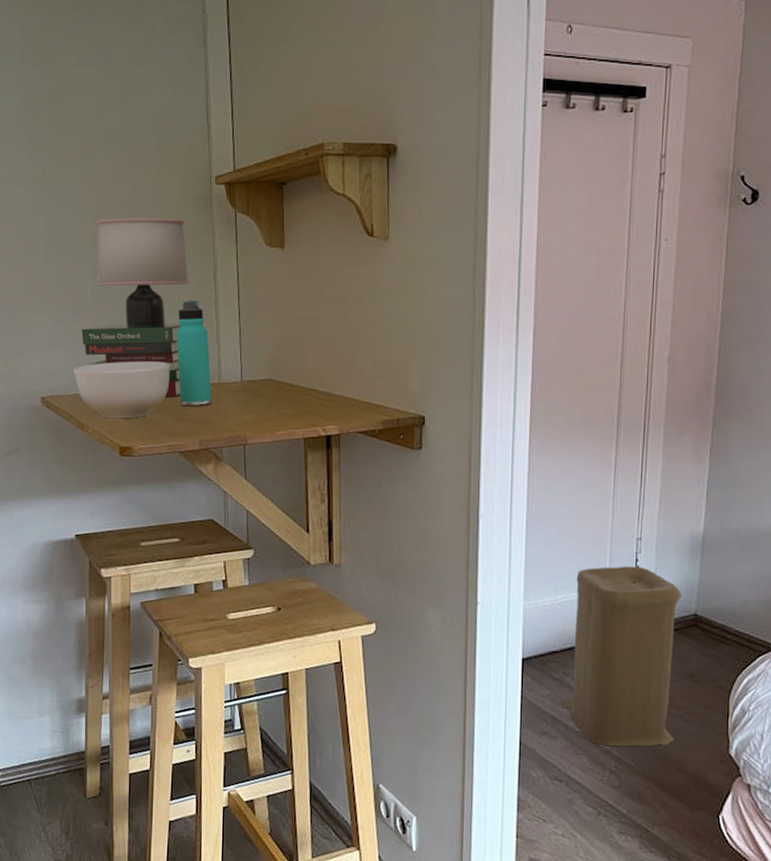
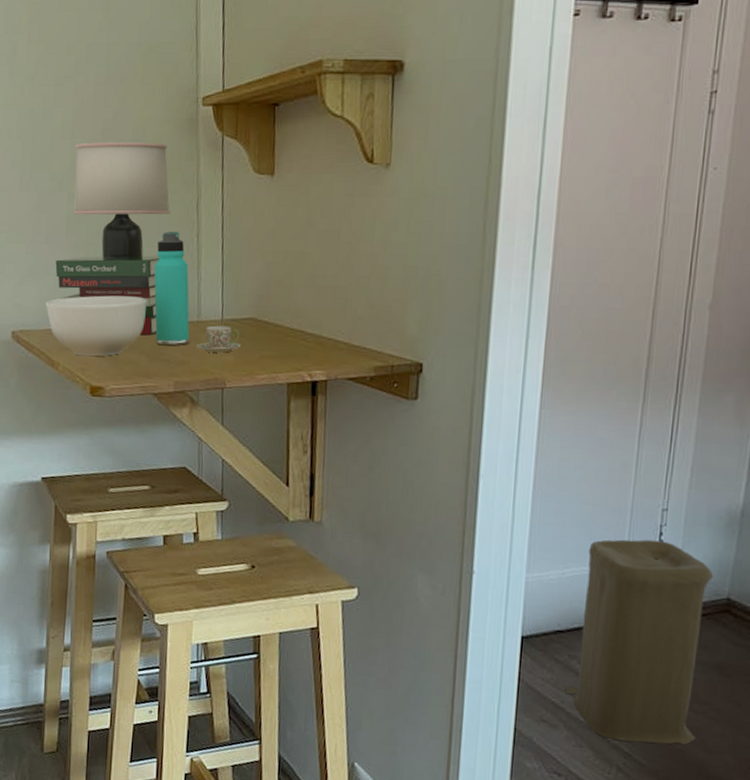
teacup: none [218,387,260,412] -> present [196,325,241,353]

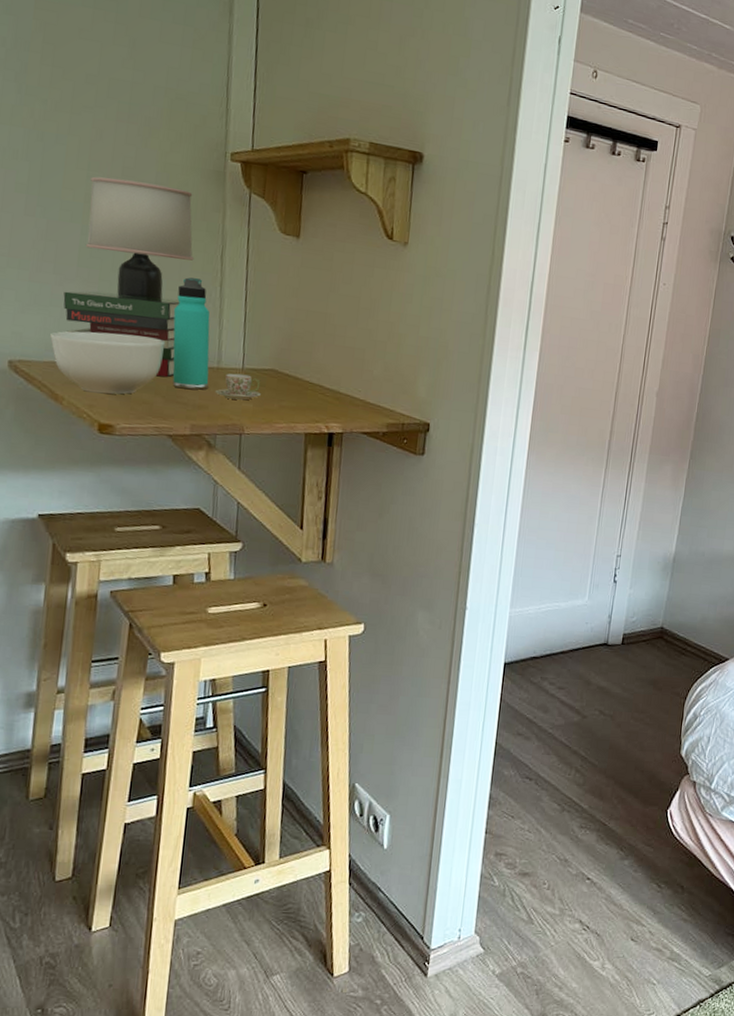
laundry basket: present [565,539,713,745] -> none [537,580,652,747]

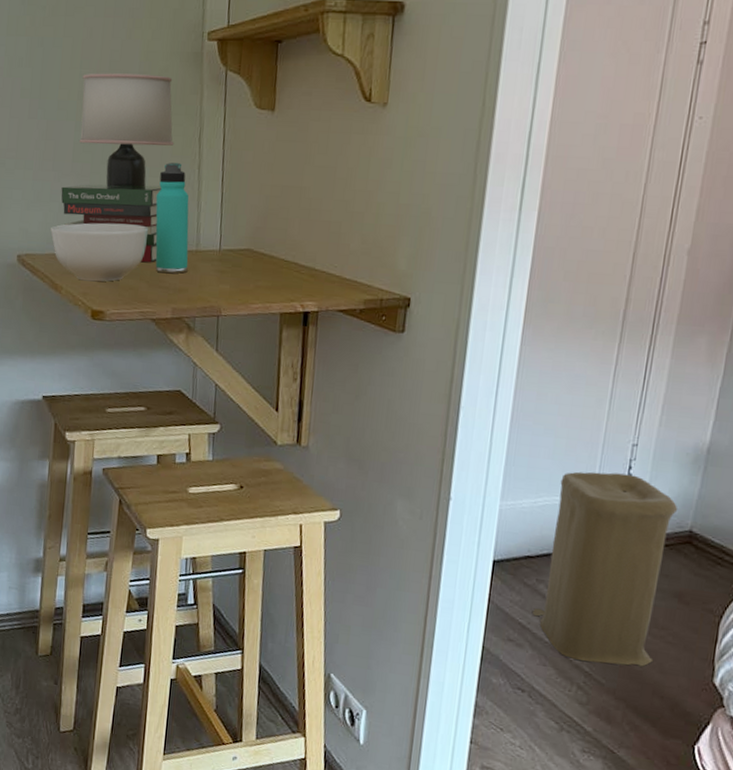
teacup: present [214,373,261,400] -> none [194,255,237,282]
laundry basket: none [537,580,652,747] -> present [532,471,677,667]

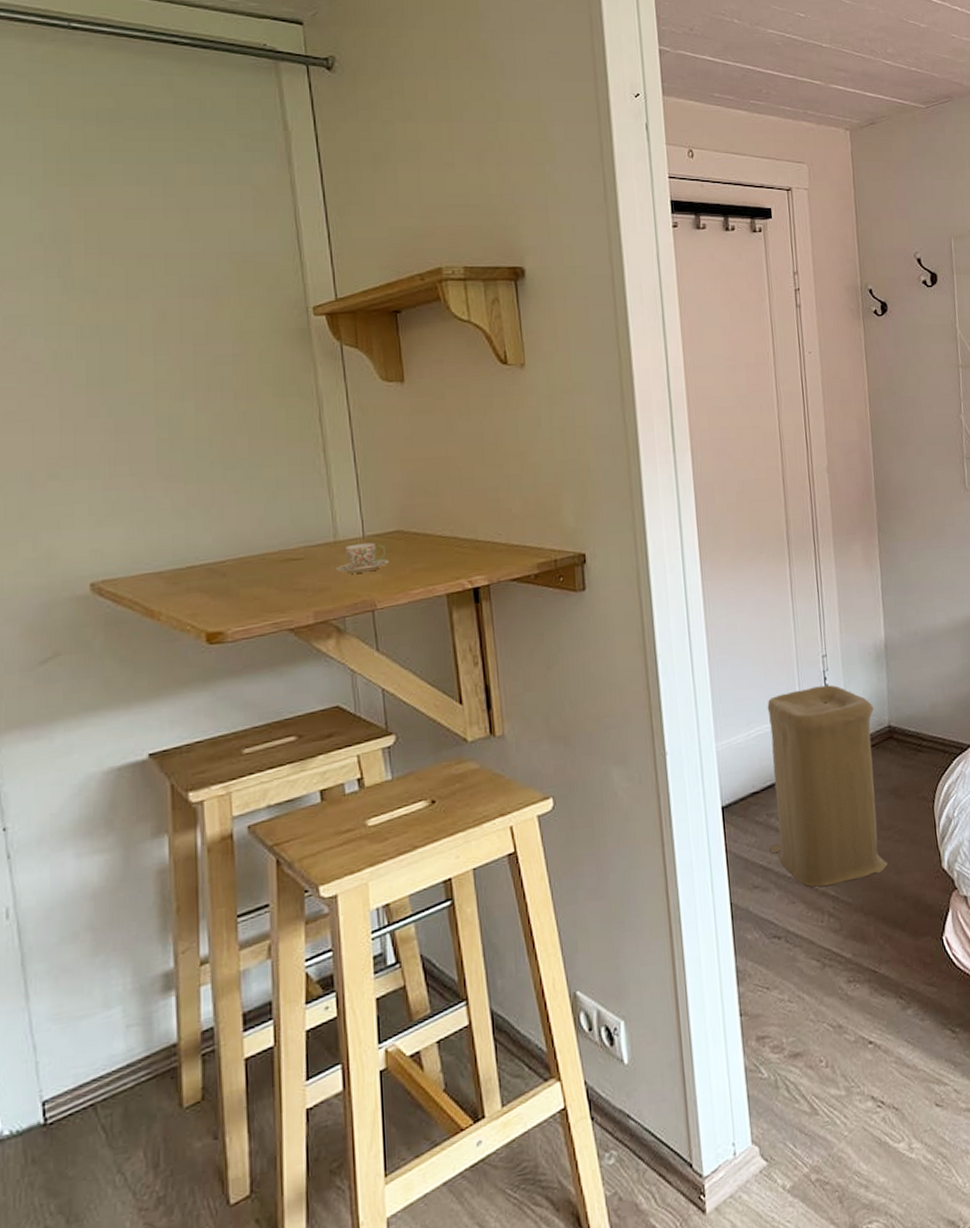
bowl: present [50,222,149,282] -> none [136,523,271,600]
books: present [61,184,162,263] -> none [145,476,287,566]
table lamp: present [79,73,174,187] -> none [159,355,290,485]
thermos bottle: present [155,163,189,274] -> none [274,448,327,575]
teacup: none [194,255,237,282] -> present [335,542,389,574]

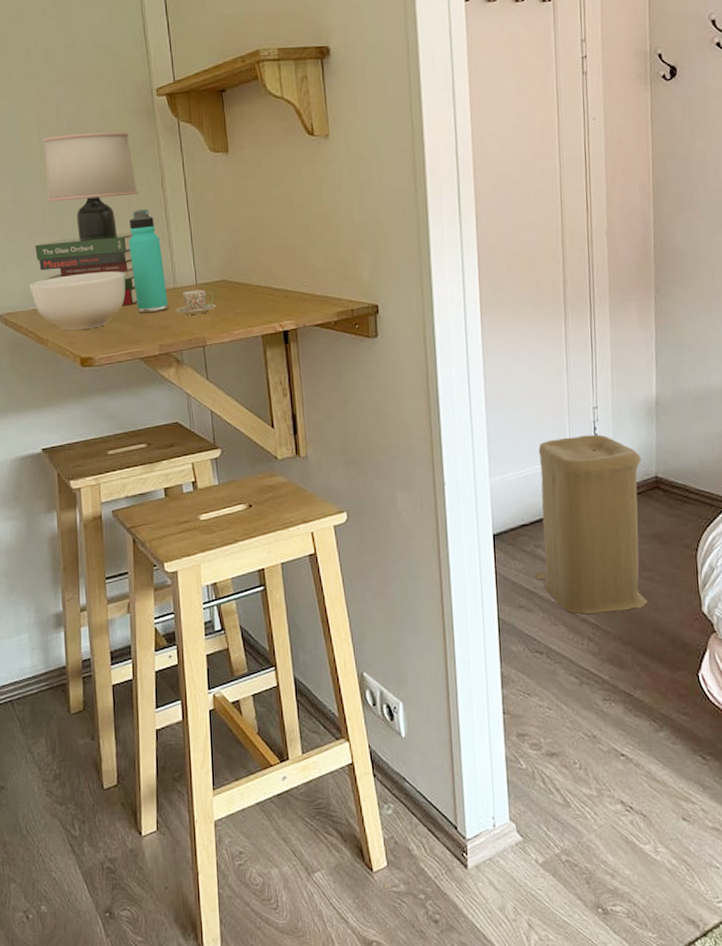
bowl: none [136,523,271,600] -> present [29,271,126,331]
books: none [145,476,287,566] -> present [35,232,138,306]
table lamp: none [159,355,290,485] -> present [42,131,139,239]
thermos bottle: none [274,448,327,575] -> present [128,209,169,314]

